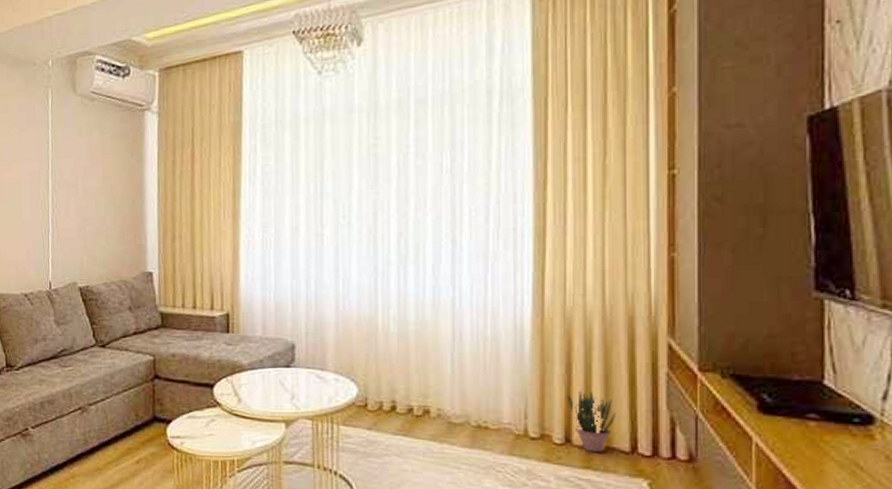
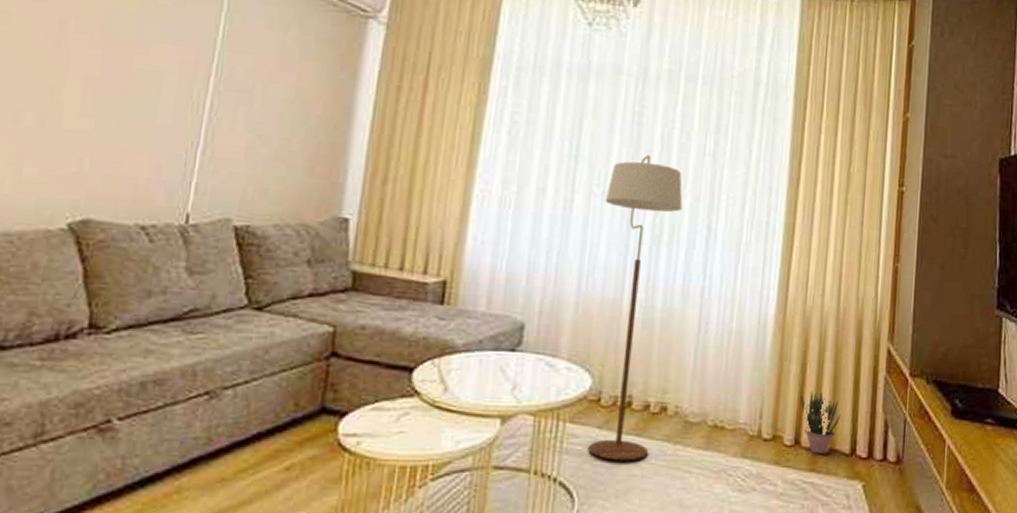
floor lamp: none [351,182,425,458] -> present [588,154,683,461]

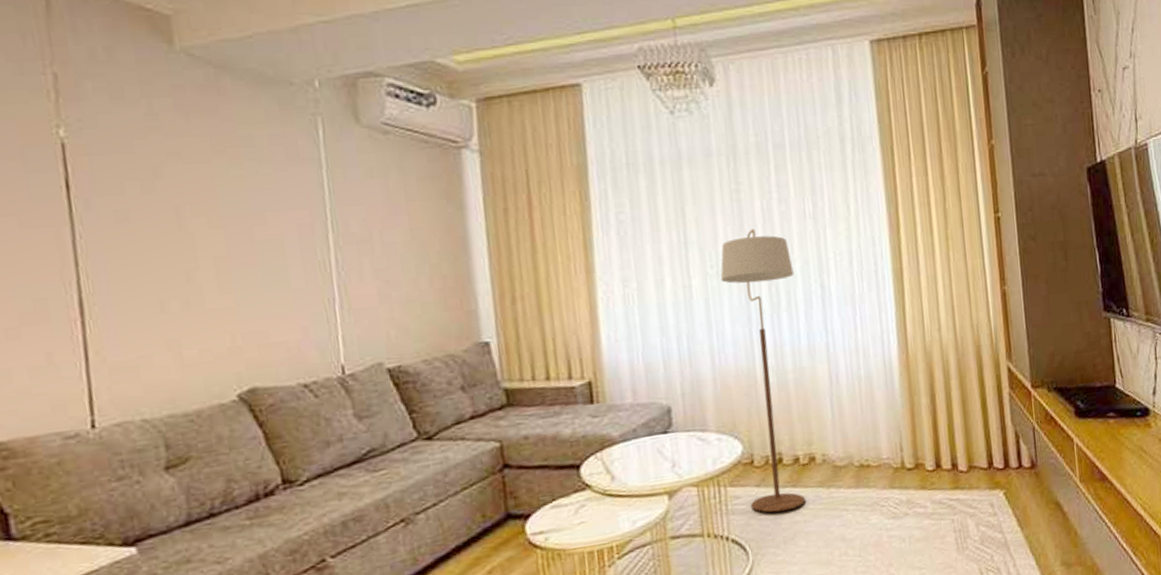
potted plant: present [800,390,842,455] -> none [934,418,975,474]

